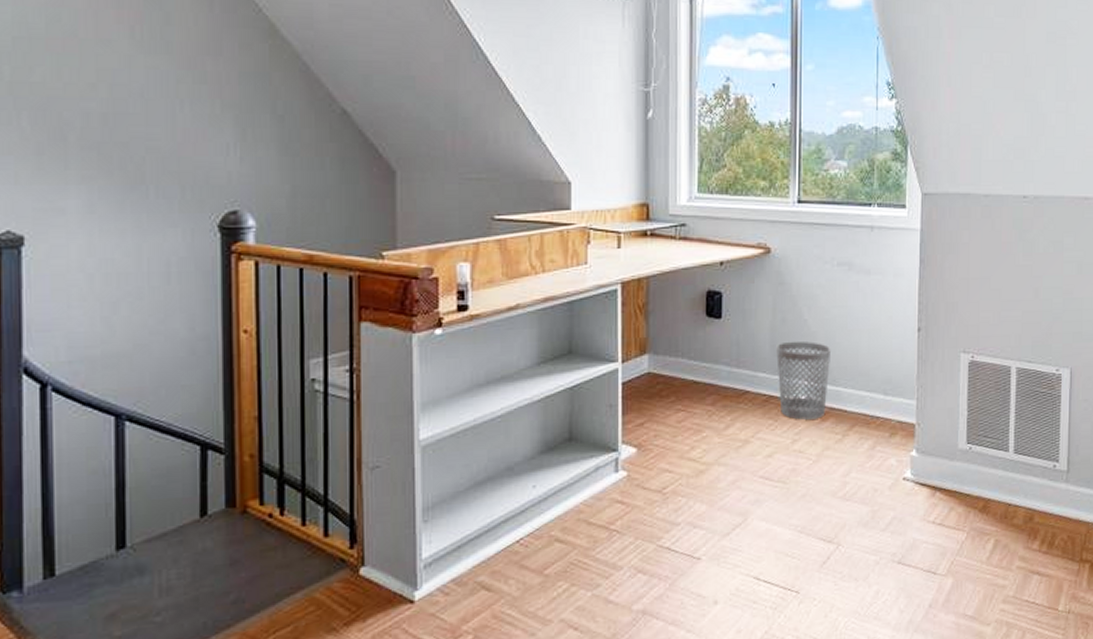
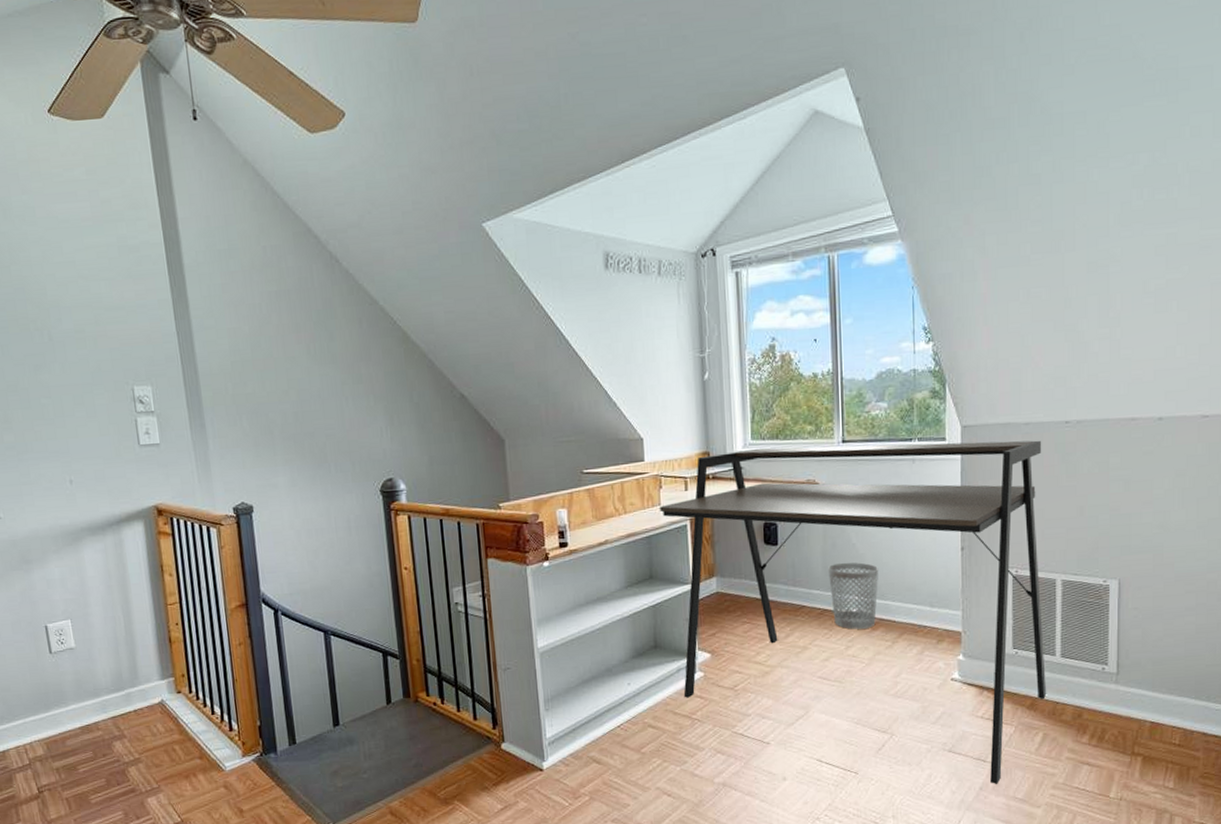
desk: none [586,203,1001,601] -> present [660,440,1047,785]

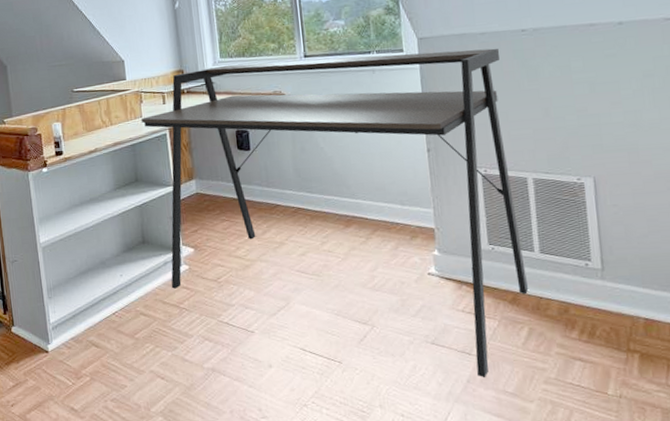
wastebasket: present [828,562,879,629] -> none [299,164,348,226]

